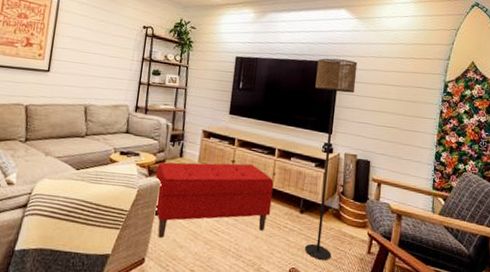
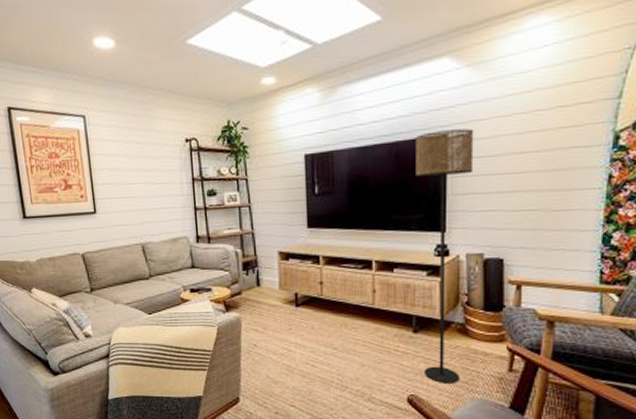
bench: present [153,162,274,239] -> none [233,284,376,376]

